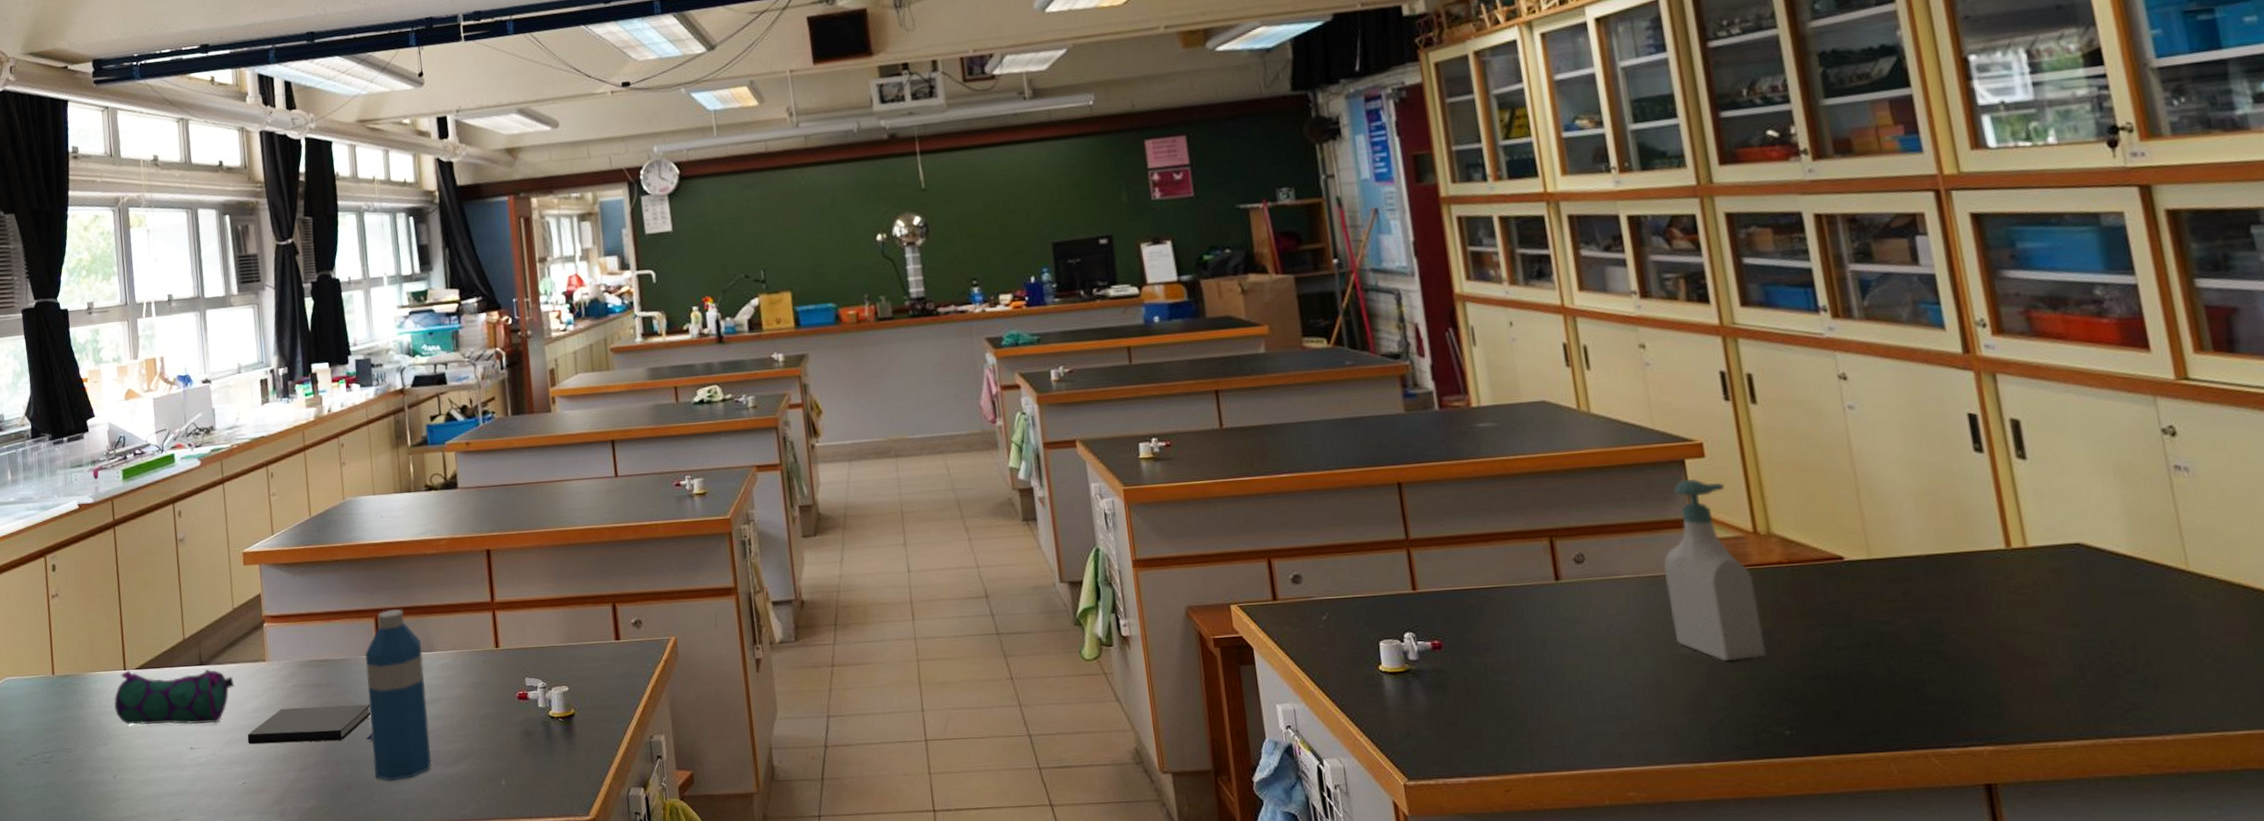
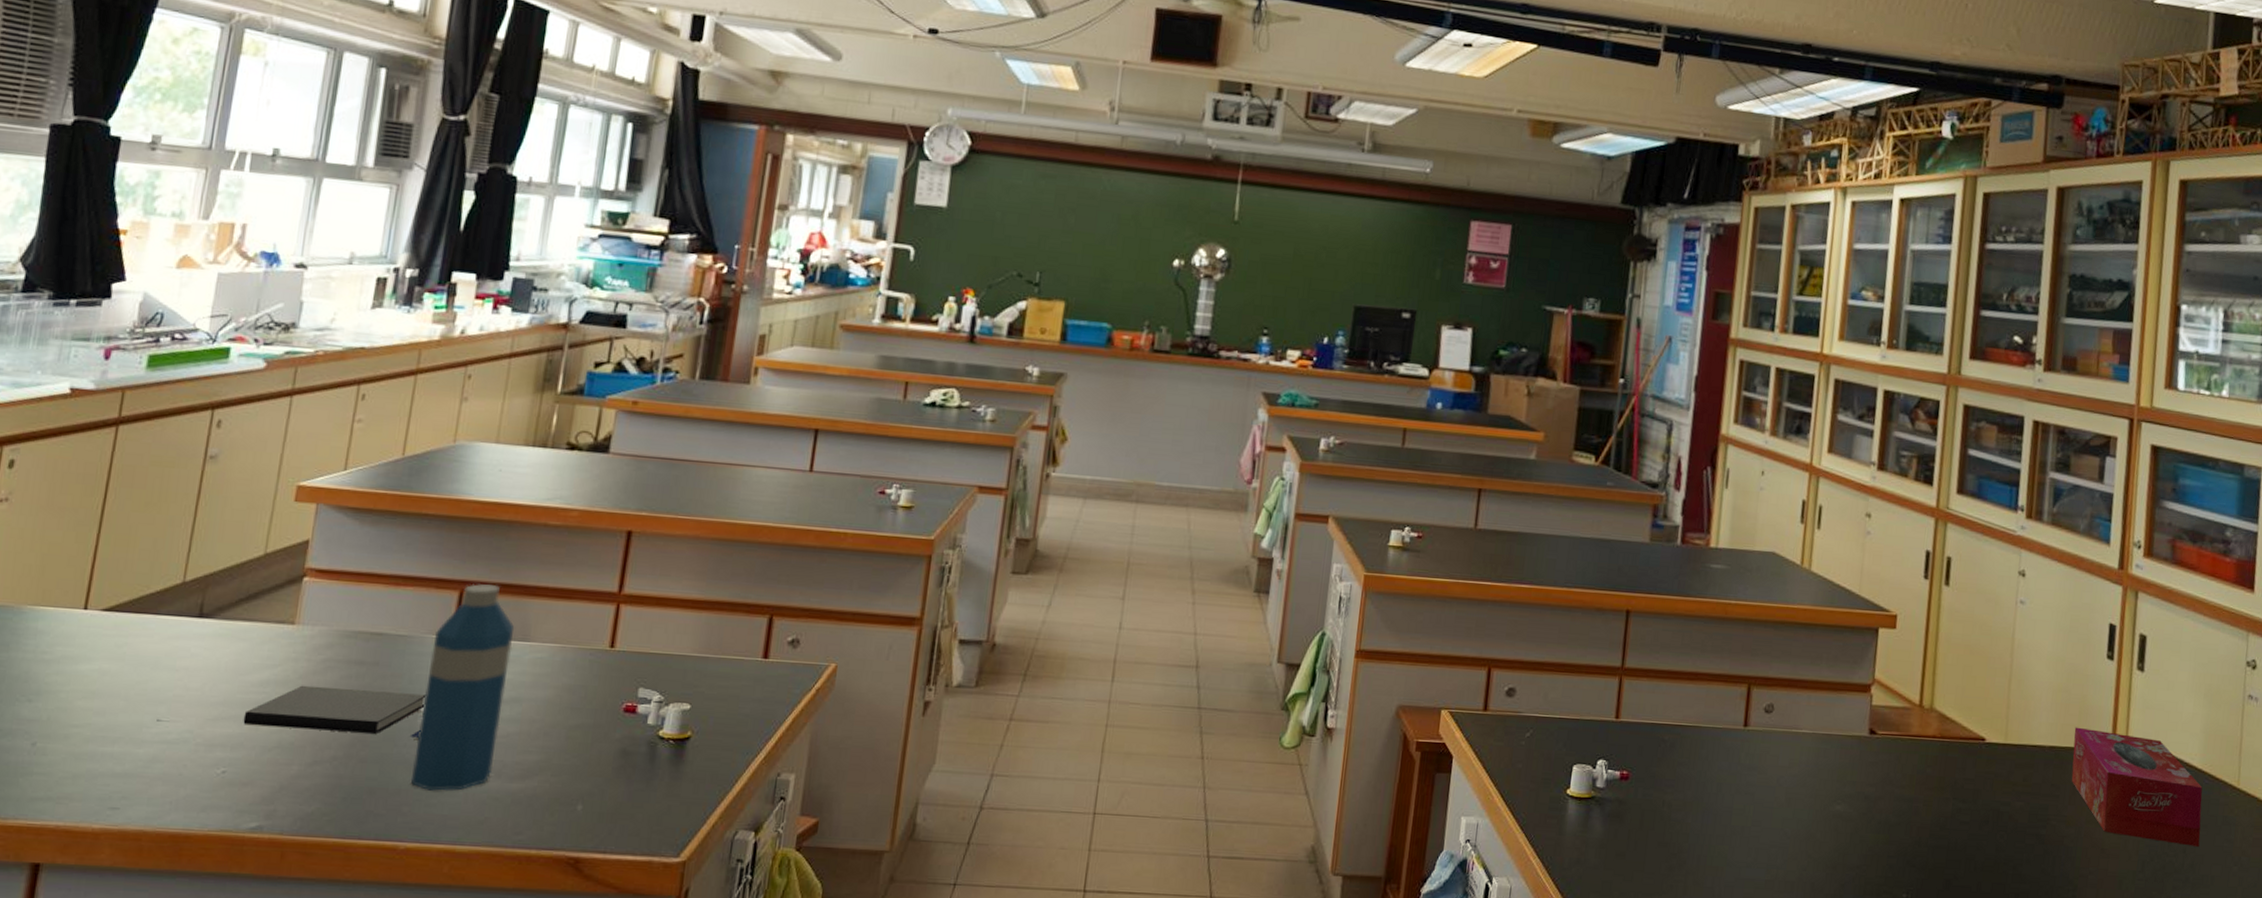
pencil case: present [113,669,235,725] -> none [56,610,243,692]
soap bottle: present [1663,478,1766,662] -> none [1833,647,1910,824]
tissue box: none [1952,530,2152,643] -> present [2071,727,2203,847]

